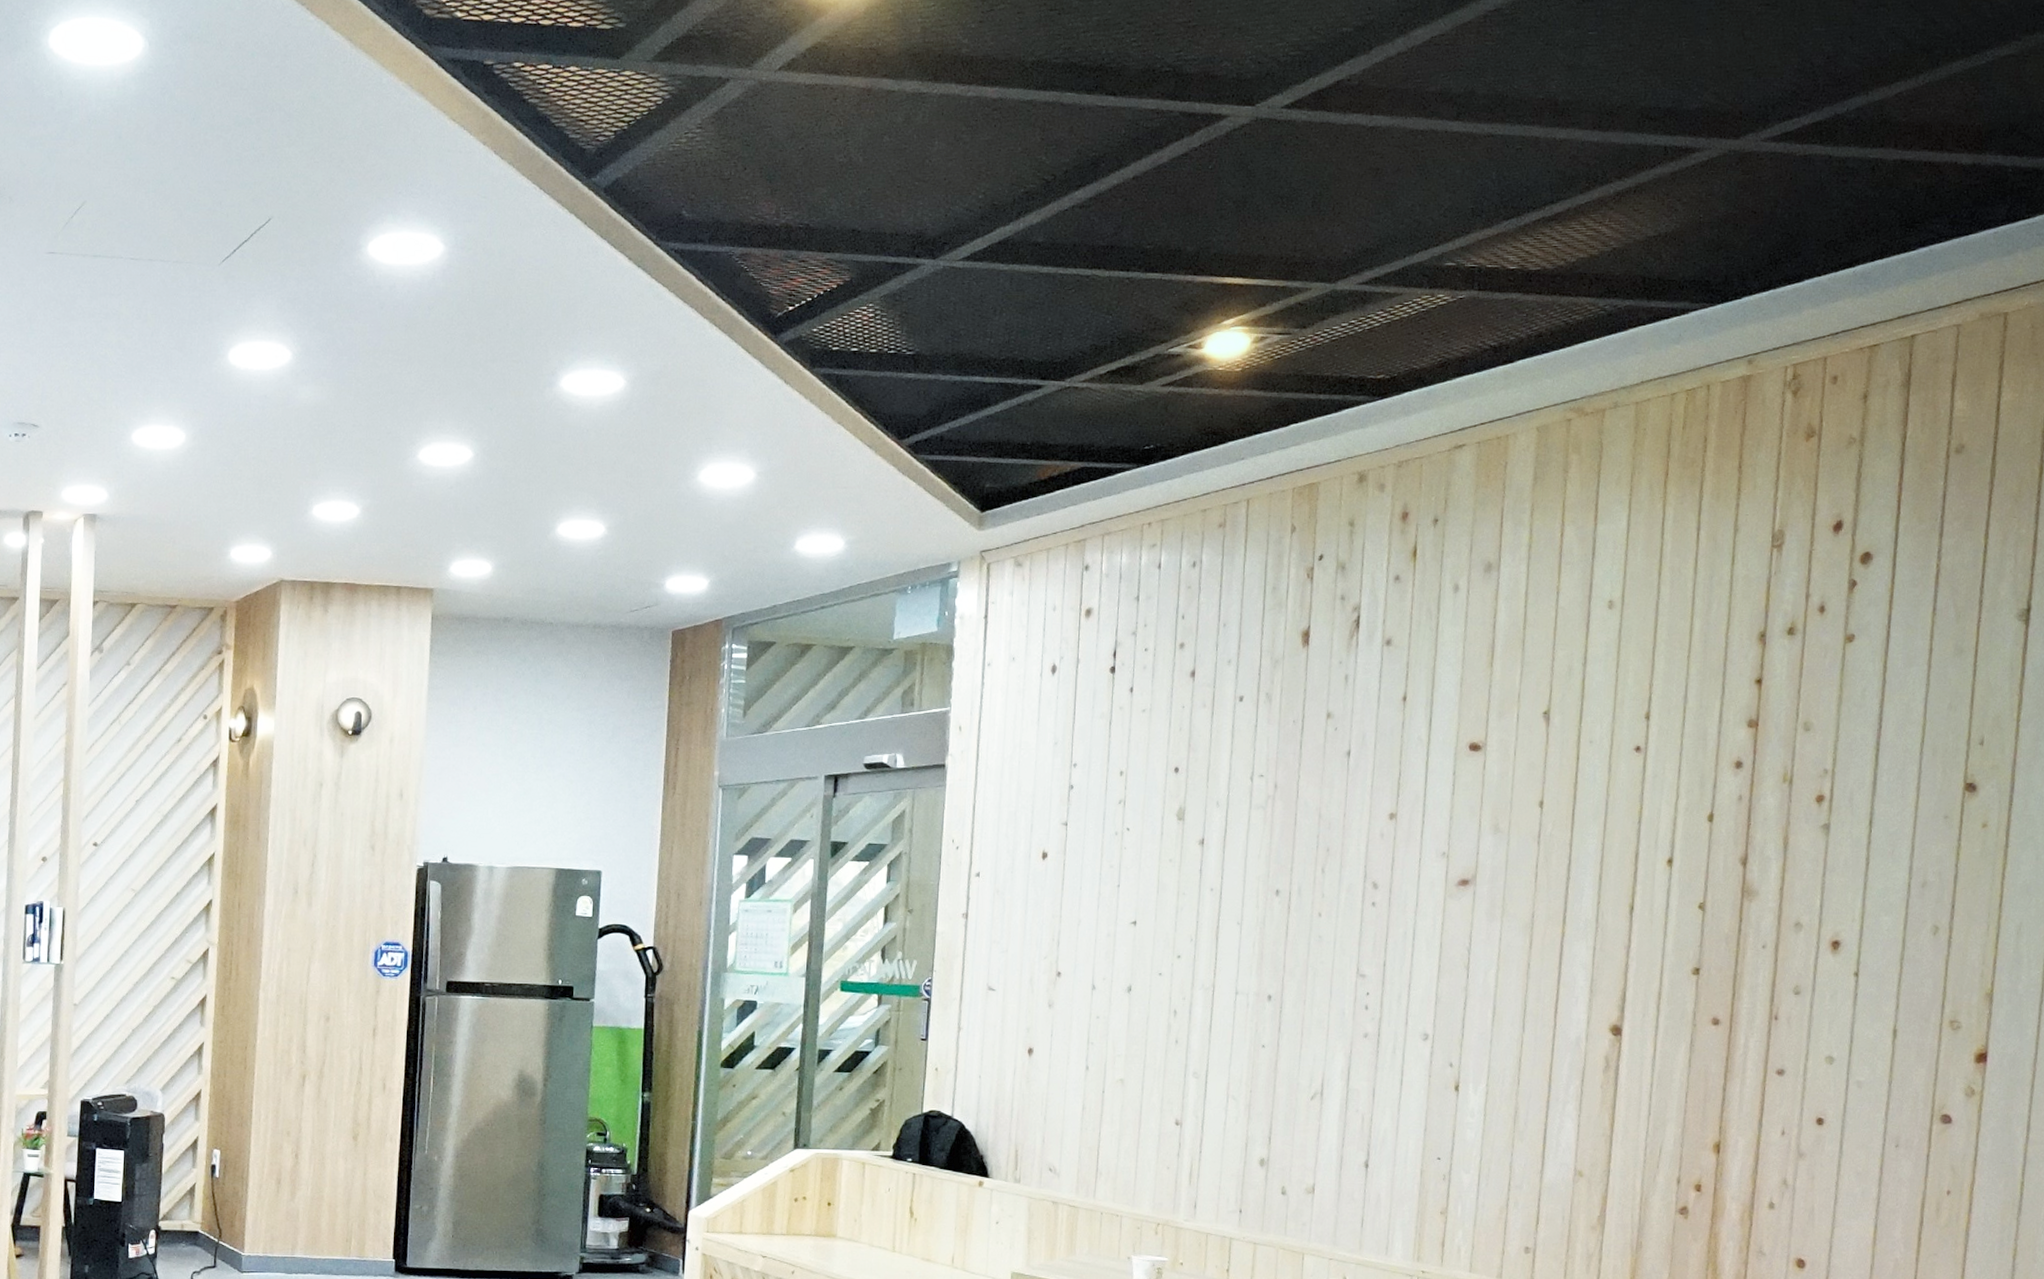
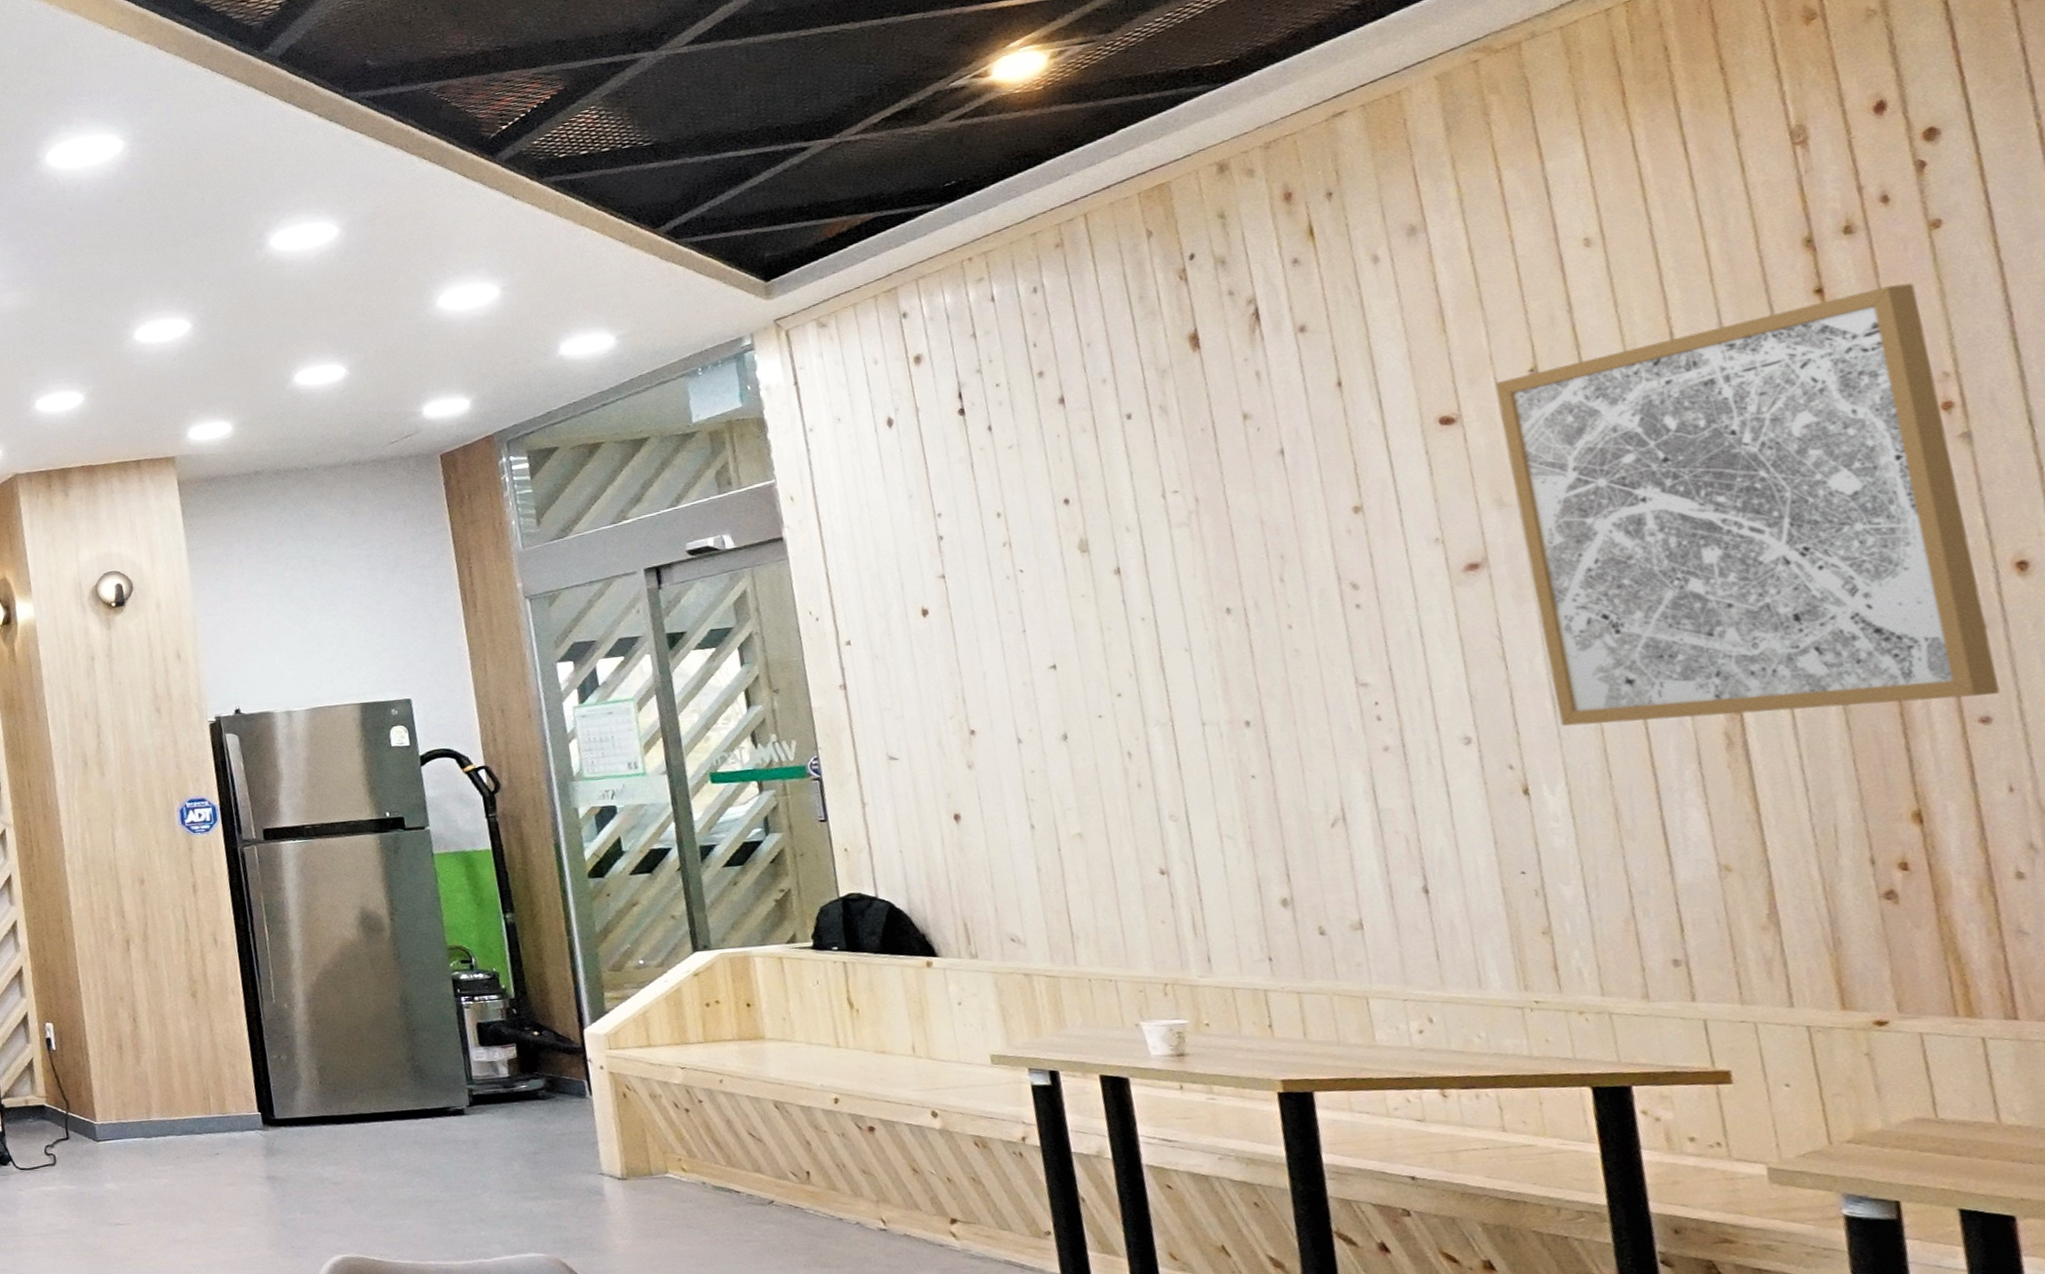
wall art: none [1494,686,1823,1051] -> present [1494,283,2000,727]

